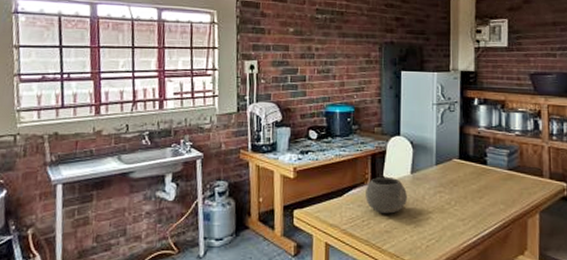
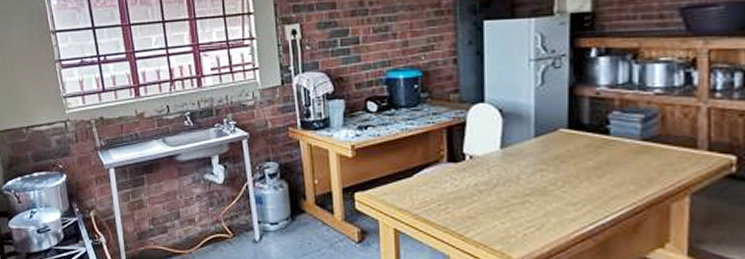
bowl: present [366,177,408,214] -> none [441,154,497,197]

